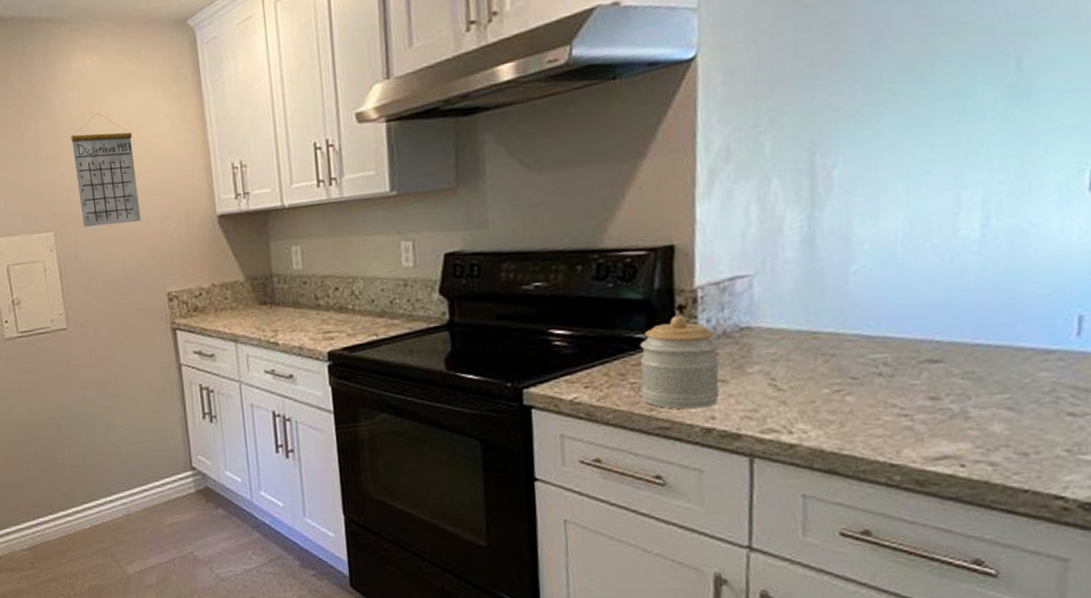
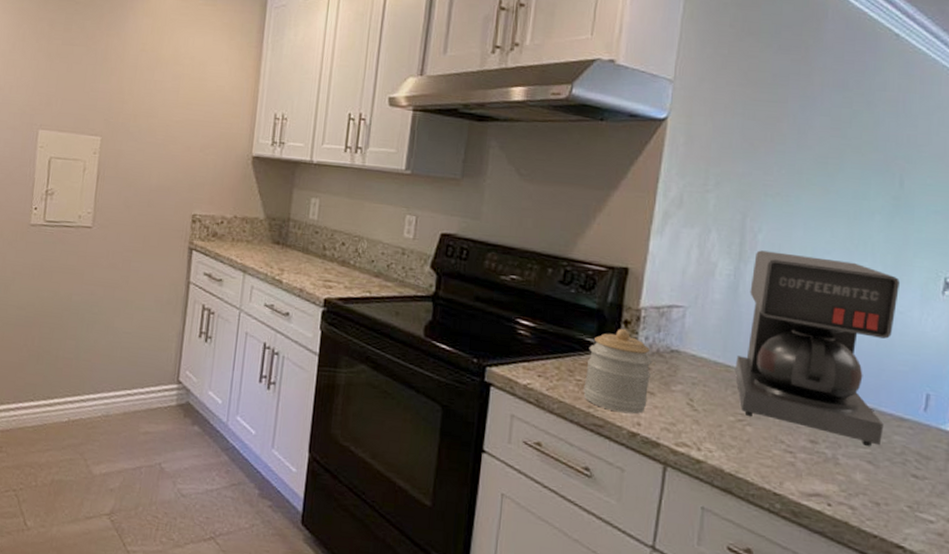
calendar: present [70,113,141,228] -> none [130,43,193,146]
coffee maker: none [823,177,1029,392] -> present [734,250,899,447]

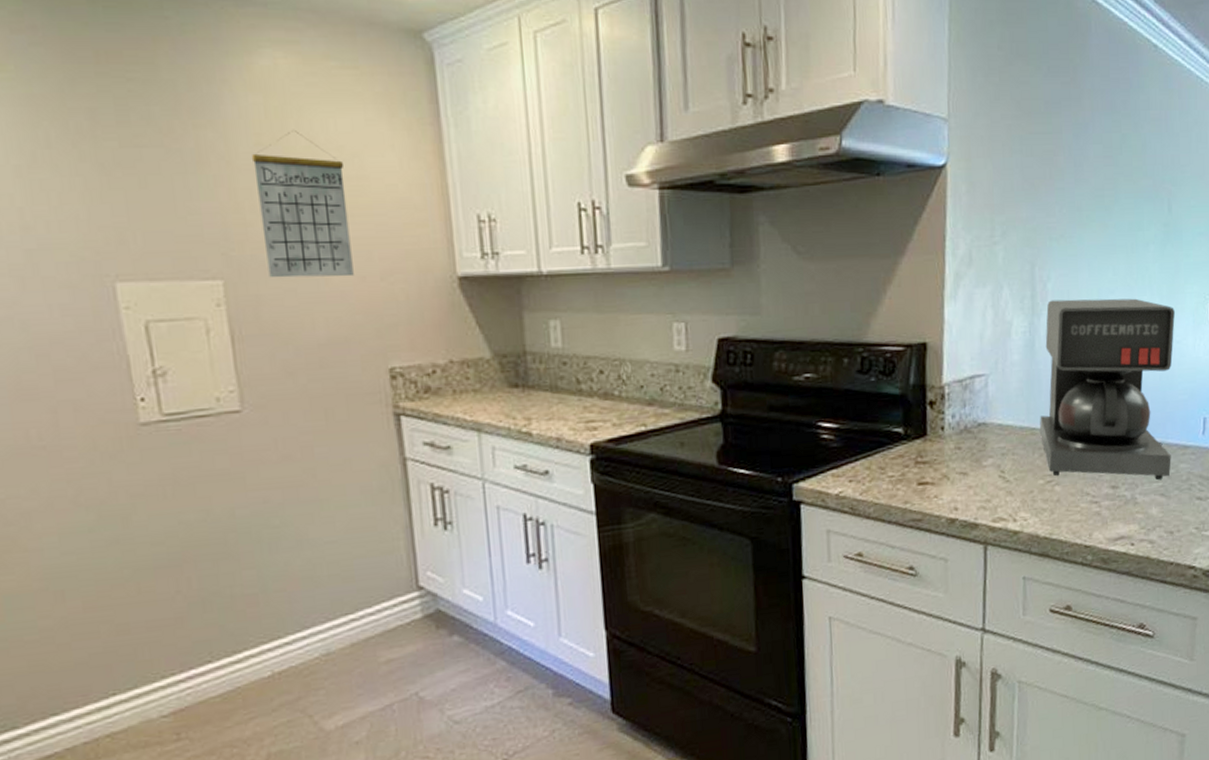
calendar: none [130,43,193,146] -> present [251,131,354,278]
jar: present [583,328,653,415] -> none [897,410,962,502]

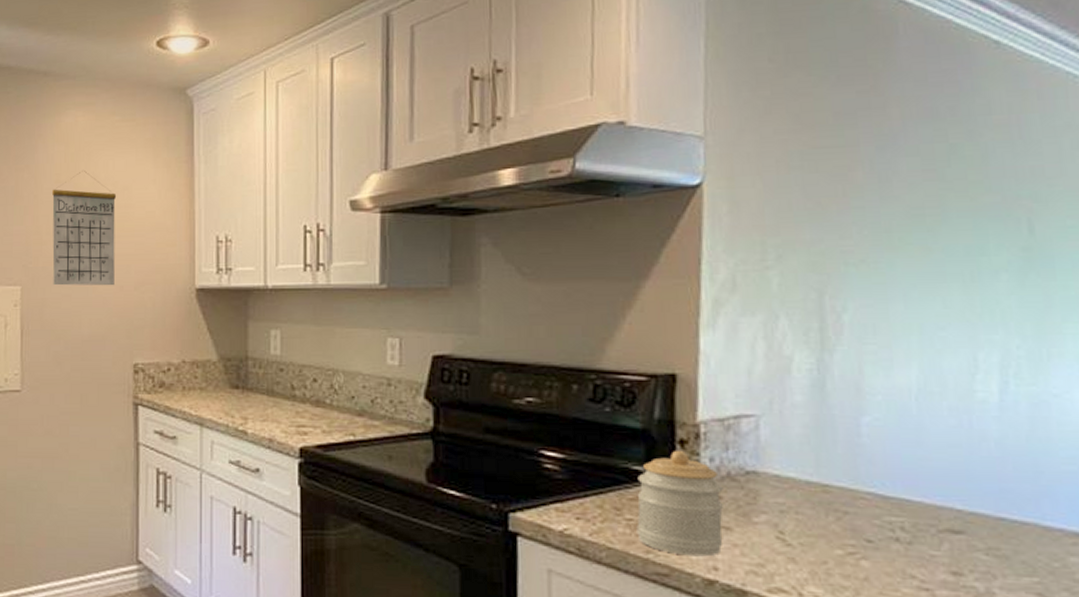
jar: none [897,410,962,502] -> present [636,450,724,557]
coffee maker: present [1039,298,1175,481] -> none [834,334,1053,575]

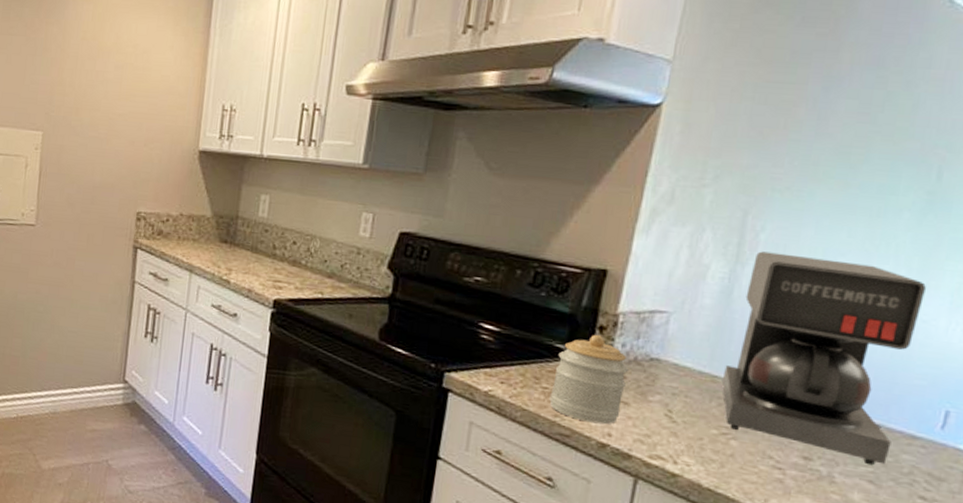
calendar: present [51,171,117,286] -> none [72,31,137,141]
coffee maker: none [834,334,1053,575] -> present [721,251,926,466]

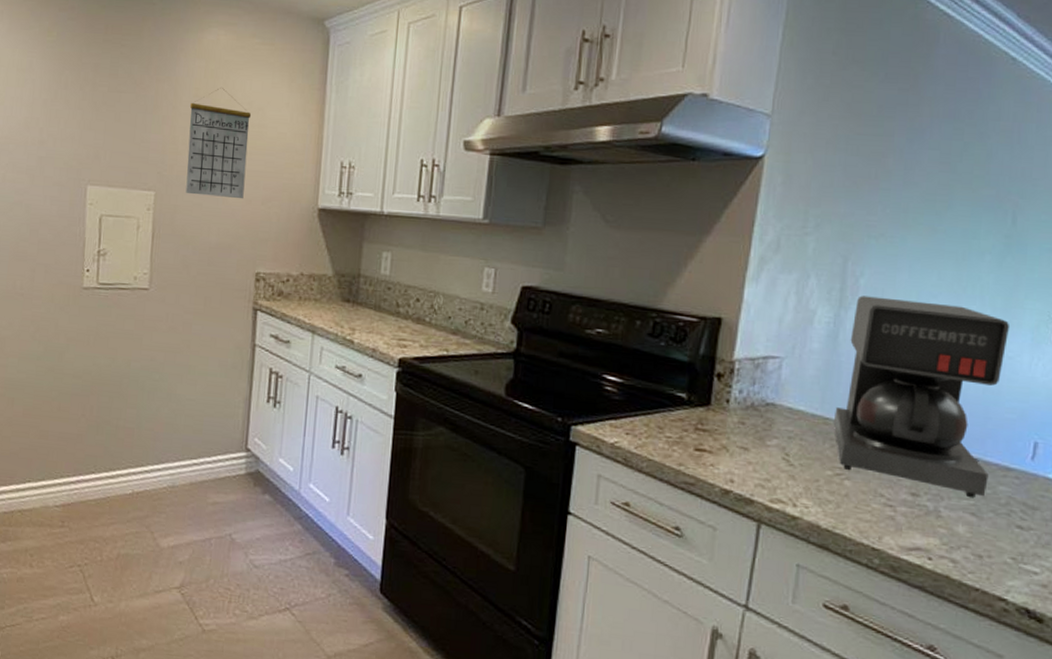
calendar: none [72,31,137,141] -> present [185,88,252,199]
jar: present [549,334,629,425] -> none [673,381,747,471]

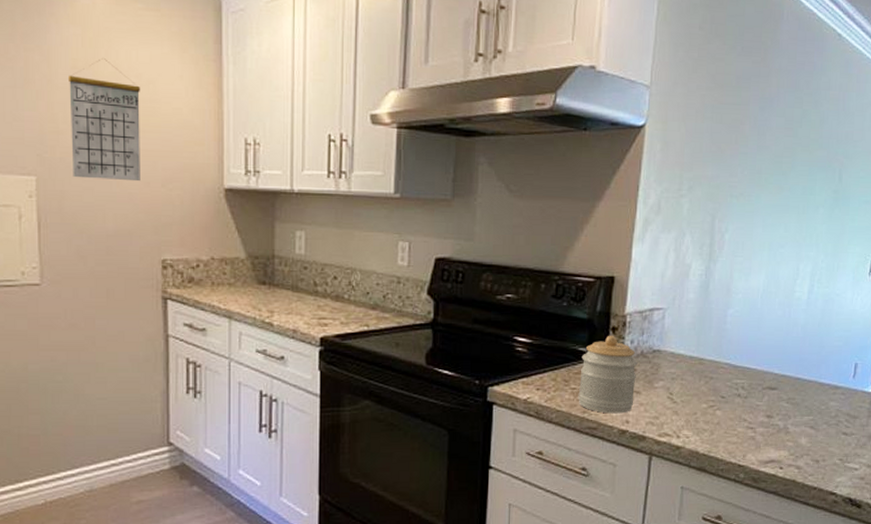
jar: none [673,381,747,471] -> present [578,335,638,414]
coffee maker: present [833,295,1009,499] -> none [706,249,837,415]

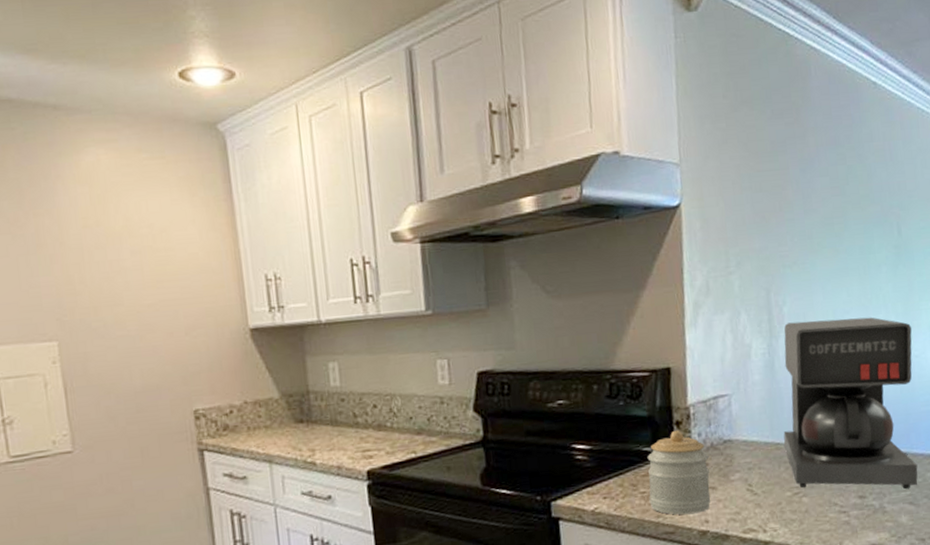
calendar: present [67,58,141,182] -> none [79,213,163,338]
coffee maker: none [706,249,837,415] -> present [783,317,918,490]

